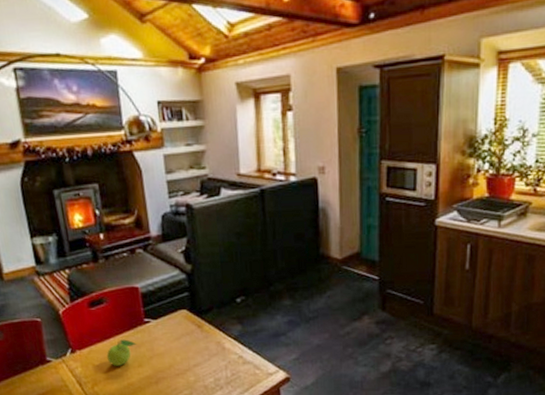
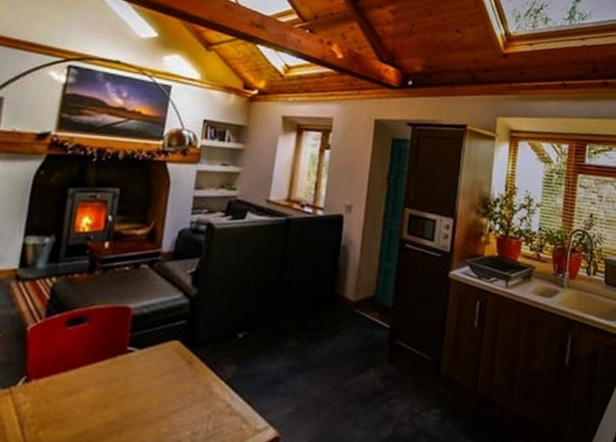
fruit: present [106,339,136,366] -> none [67,370,109,405]

